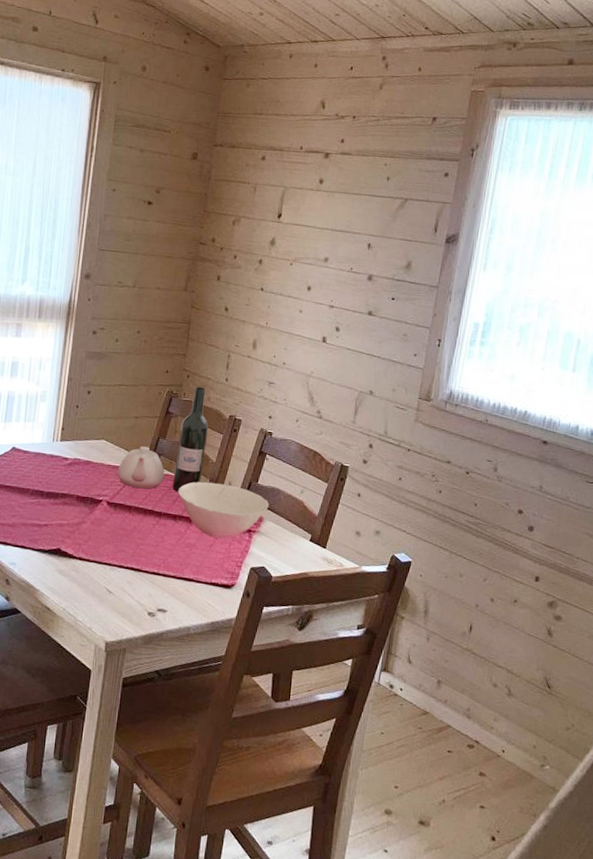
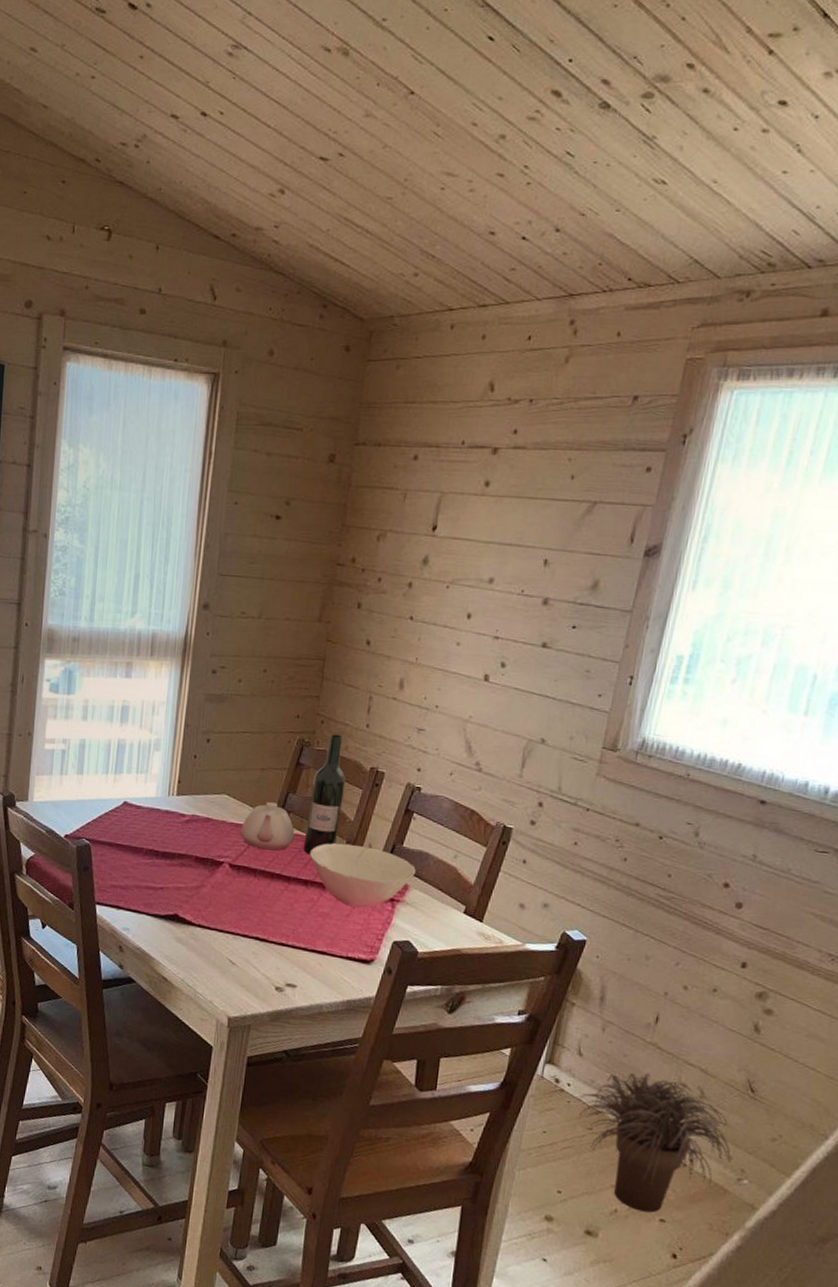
potted plant: none [409,675,536,801] -> present [577,1073,732,1213]

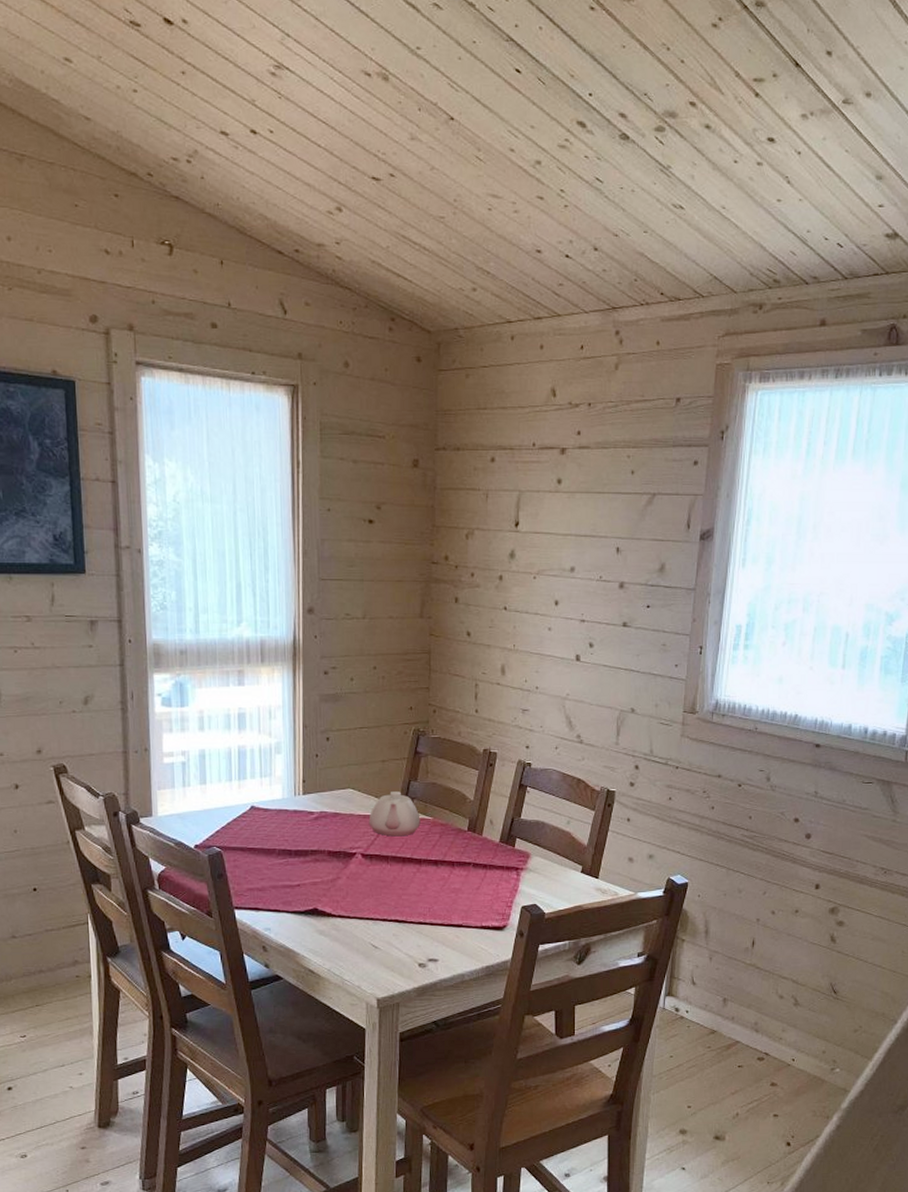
wine bottle: present [303,734,346,854] -> none [429,721,463,836]
bowl: present [309,843,416,908] -> none [436,822,535,880]
potted plant: present [577,1073,732,1213] -> none [696,990,825,1111]

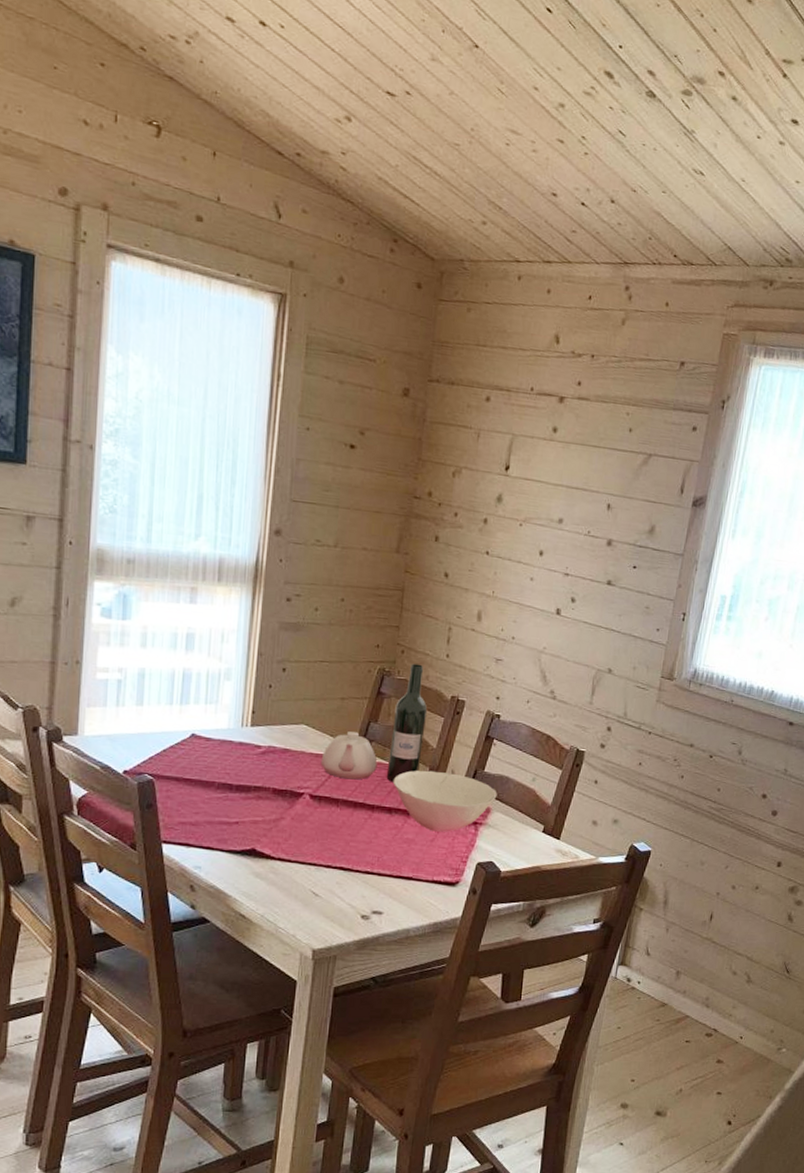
wine bottle: none [429,721,463,836] -> present [386,663,428,782]
bowl: none [436,822,535,880] -> present [393,770,497,832]

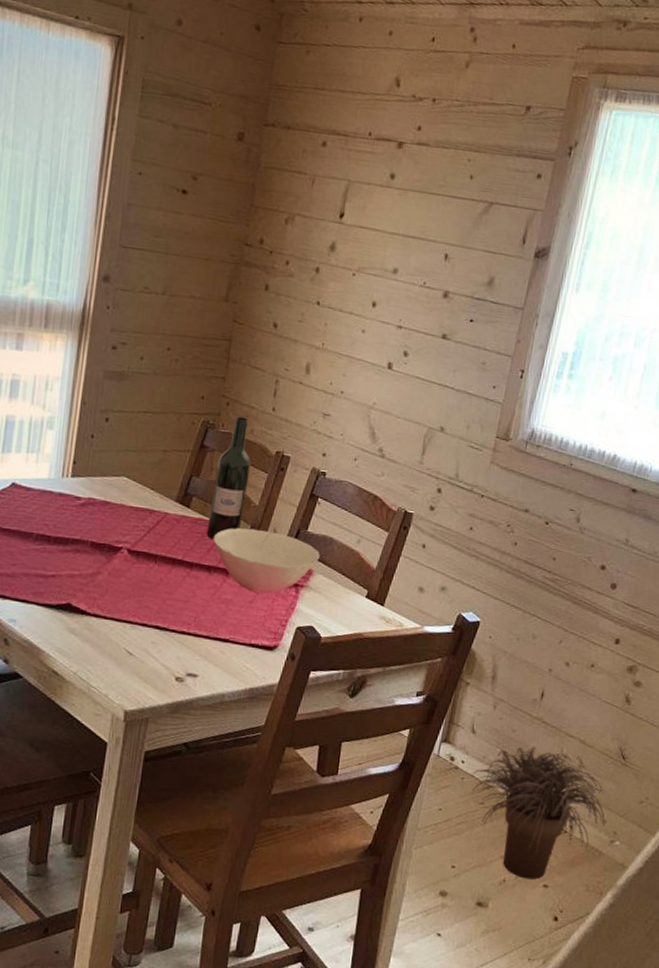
teapot: present [320,730,378,780] -> none [140,484,198,536]
potted plant: none [646,965,773,1088] -> present [470,746,606,879]

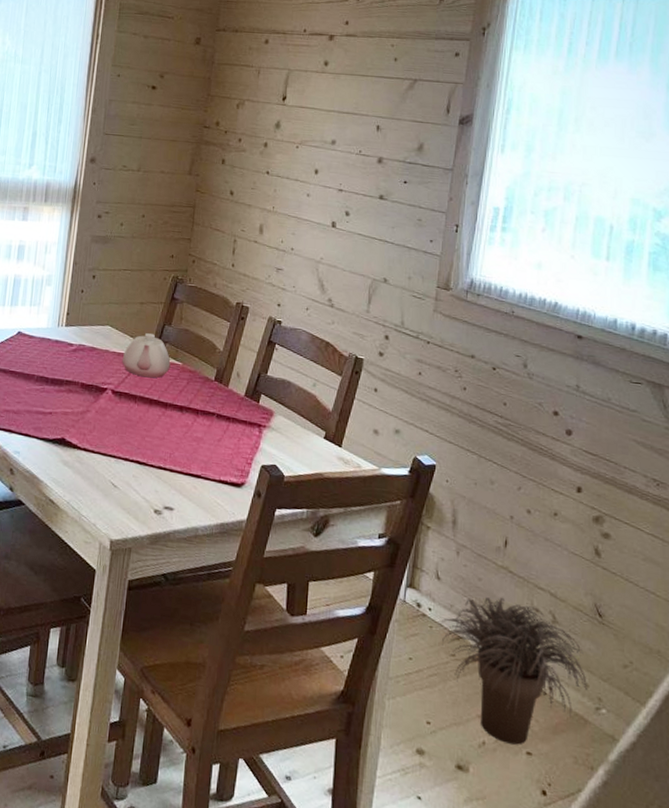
teapot: none [140,484,198,536] -> present [122,332,171,378]
wine bottle: present [206,416,252,539] -> none [178,272,216,382]
bowl: present [213,528,320,594] -> none [184,371,280,433]

